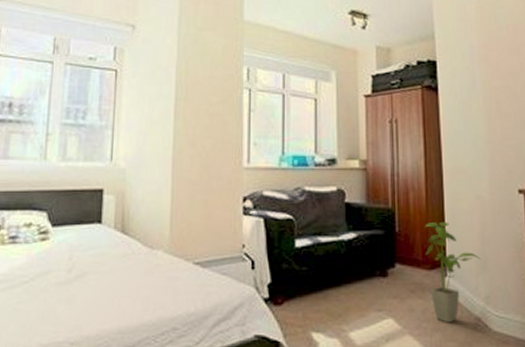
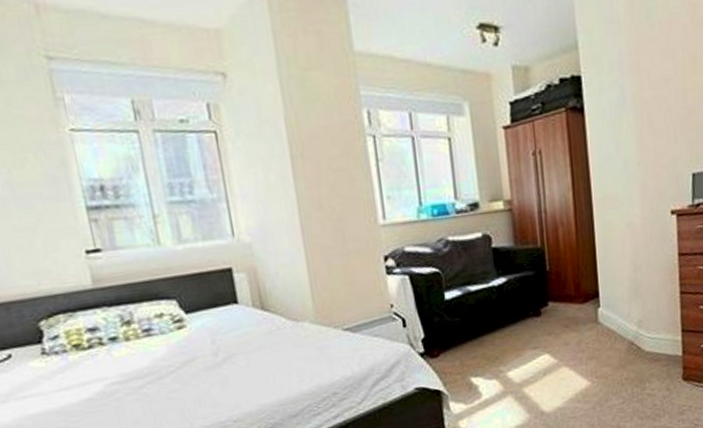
house plant: present [424,221,482,323] -> none [575,253,634,351]

